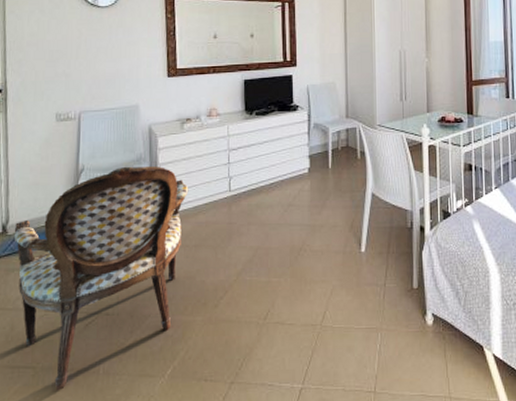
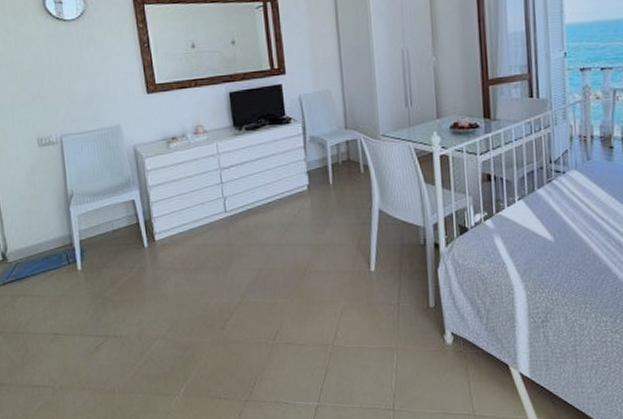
armchair: present [15,166,189,391] -> none [14,188,183,408]

